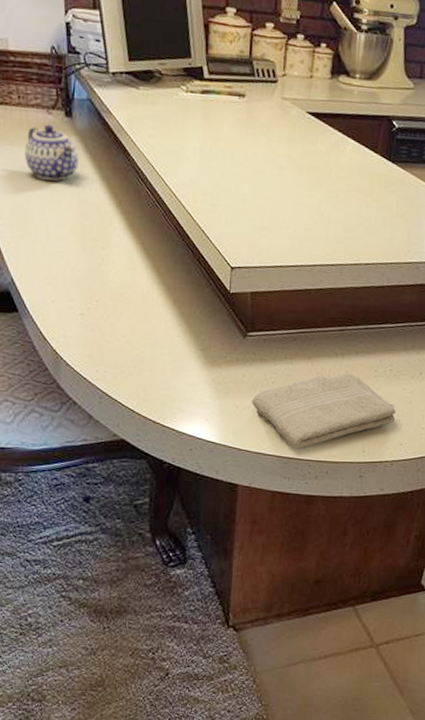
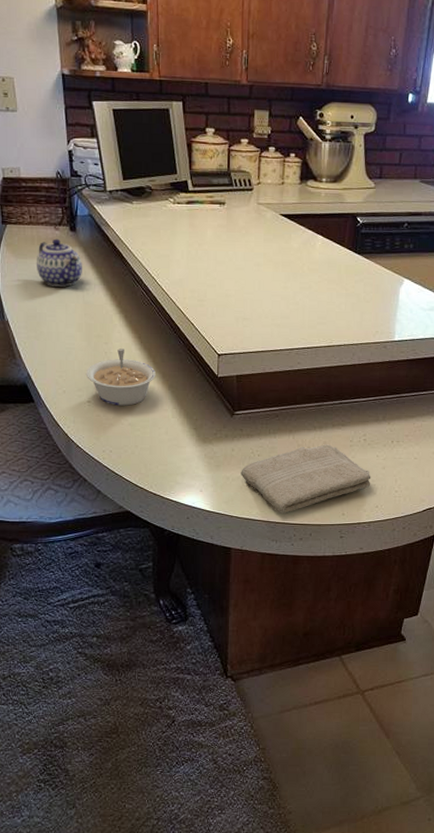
legume: none [79,255,160,321] -> present [85,349,156,406]

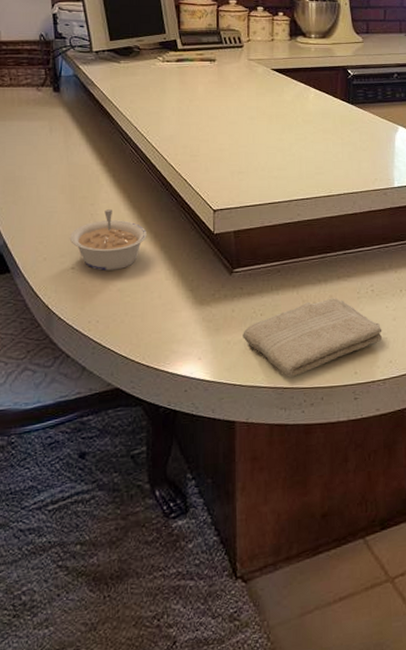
teapot: present [36,239,82,287] -> none [15,100,66,148]

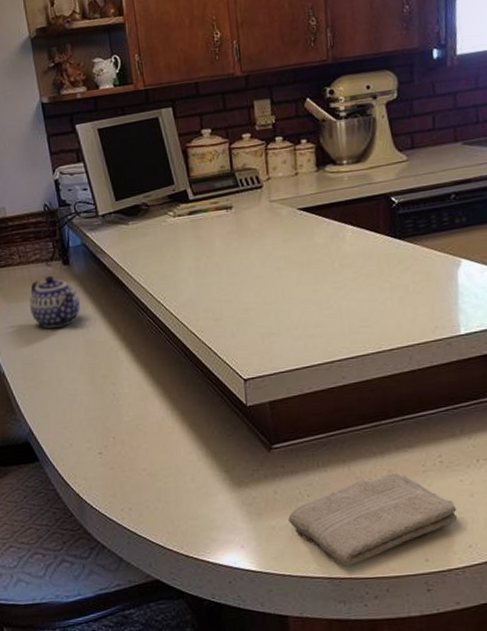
teapot: none [15,100,66,148] -> present [29,275,80,328]
legume: present [69,209,147,271] -> none [93,387,174,455]

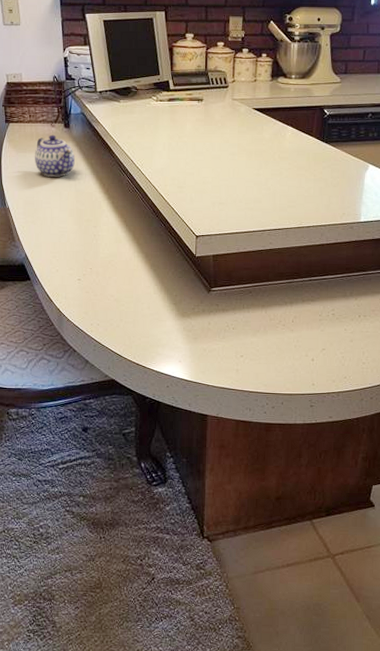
washcloth: present [288,472,457,566] -> none [217,318,340,383]

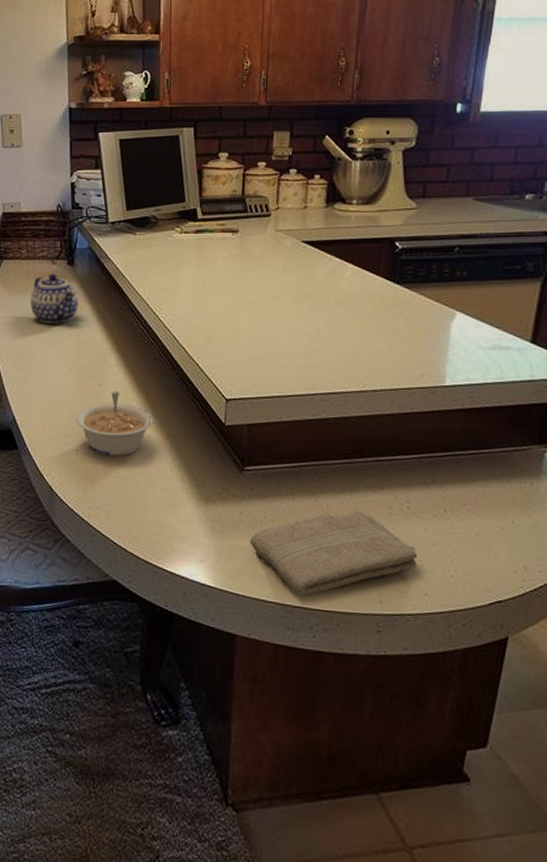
legume: none [76,231,139,283] -> present [75,391,153,456]
washcloth: none [217,318,340,383] -> present [250,511,418,596]

